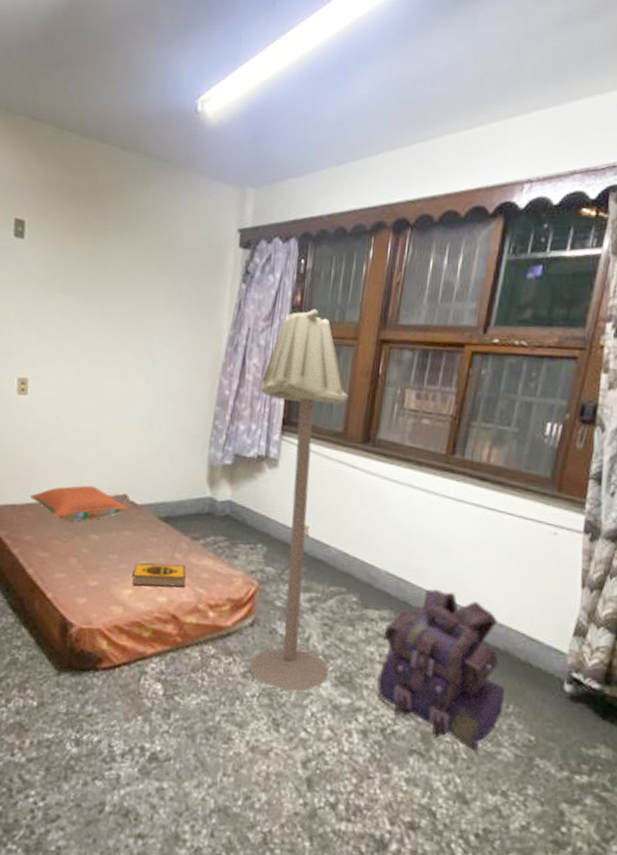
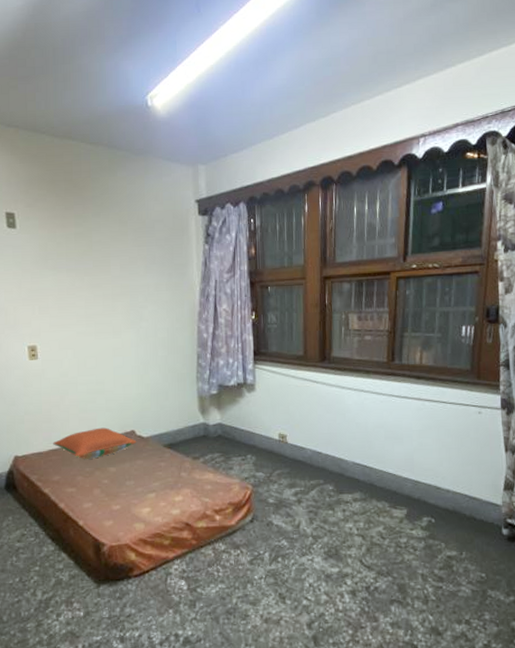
hardback book: present [132,562,186,588] -> none [148,481,194,504]
floor lamp: present [249,309,348,693] -> none [232,258,318,570]
backpack: present [377,589,506,752] -> none [358,470,459,593]

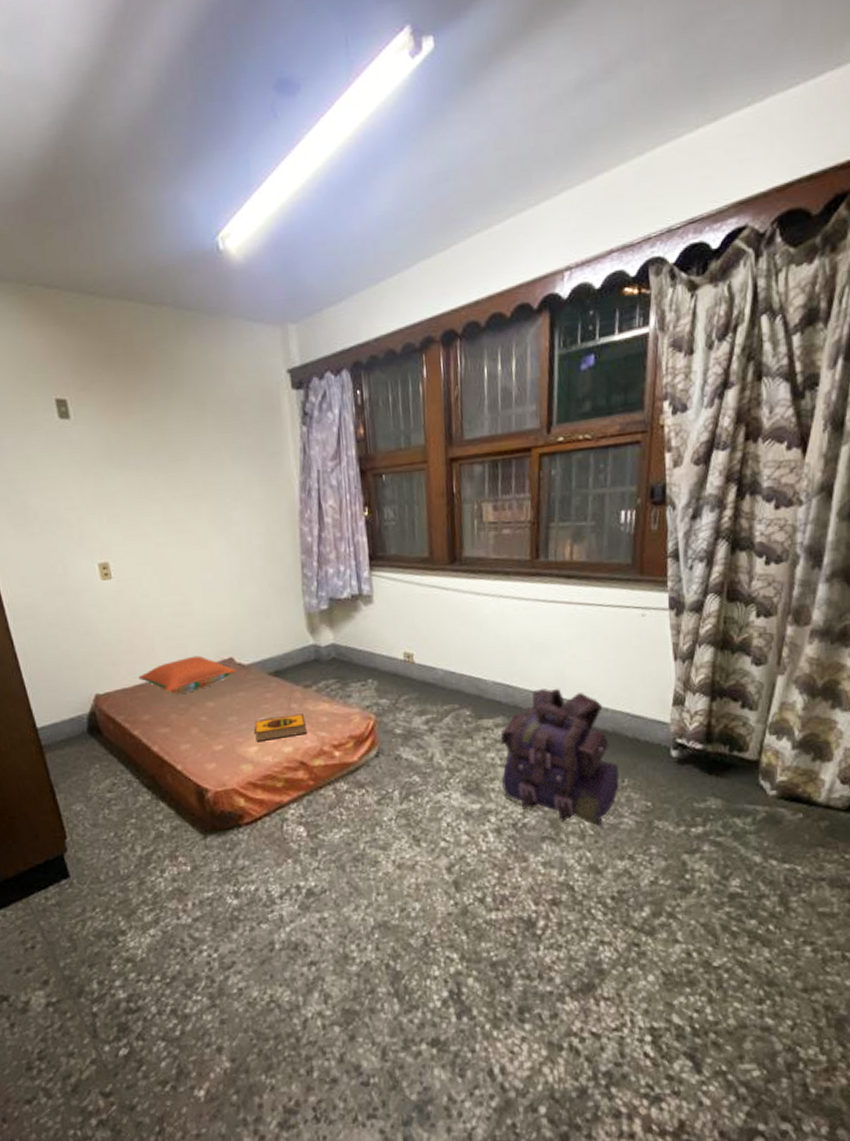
hardback book: none [148,481,194,504] -> present [254,713,308,741]
backpack: none [358,470,459,593] -> present [500,688,620,827]

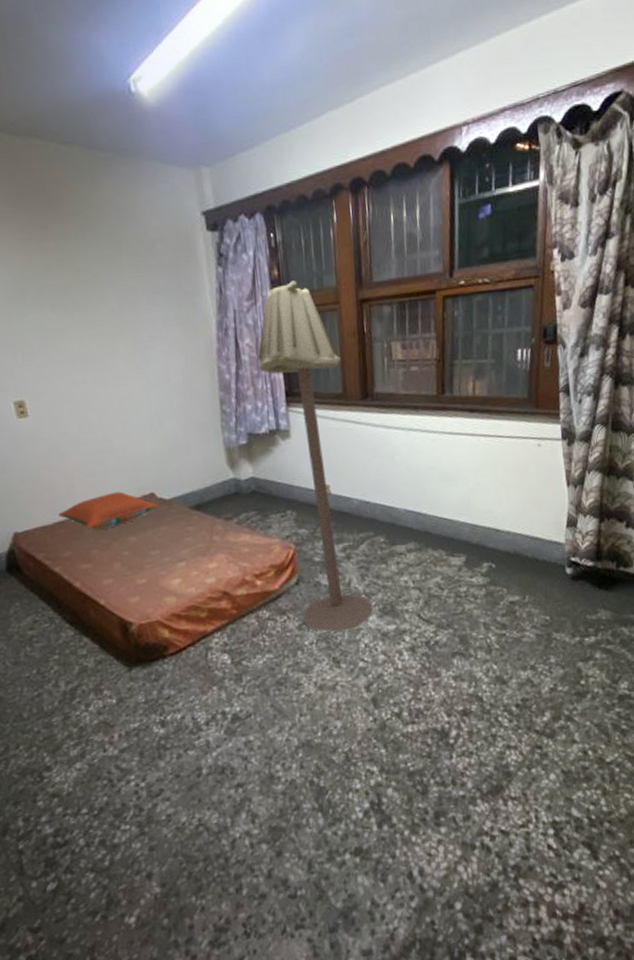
hardback book: present [254,713,308,741] -> none [177,545,230,574]
floor lamp: none [340,439,456,809] -> present [257,280,372,632]
backpack: present [500,688,620,827] -> none [413,514,521,641]

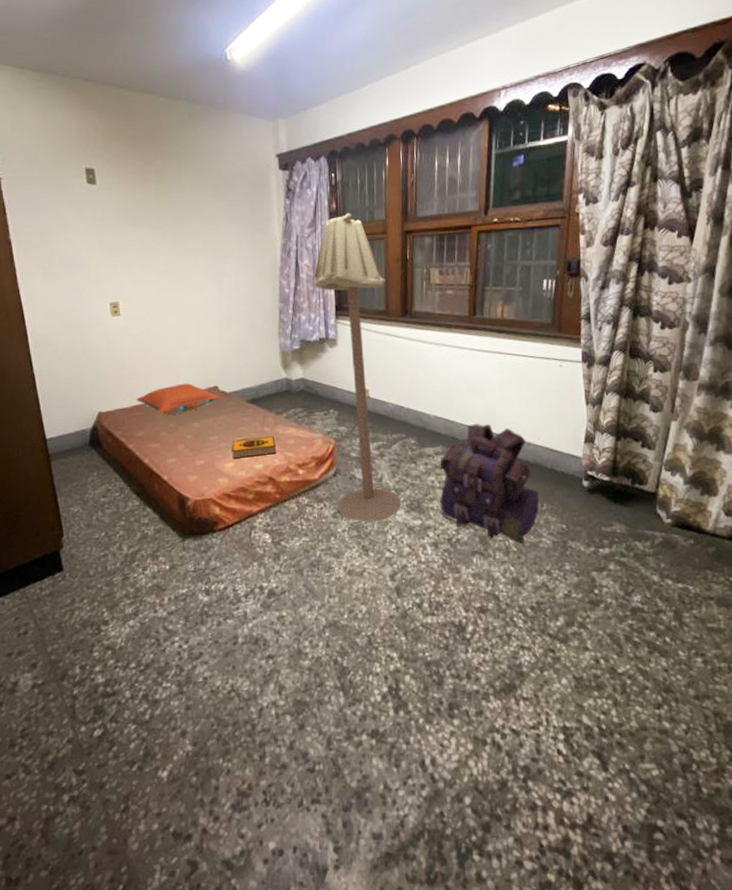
hardback book: none [177,545,230,574] -> present [232,436,277,458]
backpack: none [413,514,521,641] -> present [440,423,540,545]

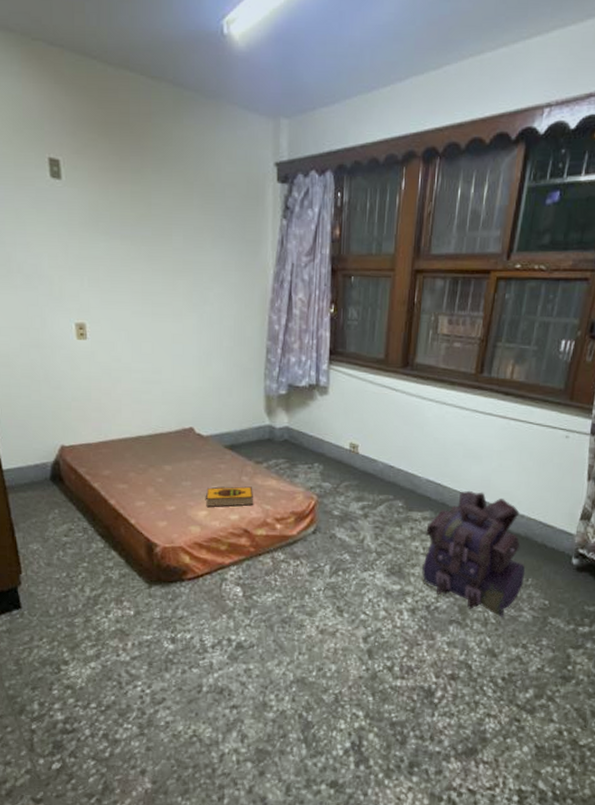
pillow: present [136,383,220,415] -> none [103,421,196,455]
floor lamp: present [313,213,401,522] -> none [307,242,388,584]

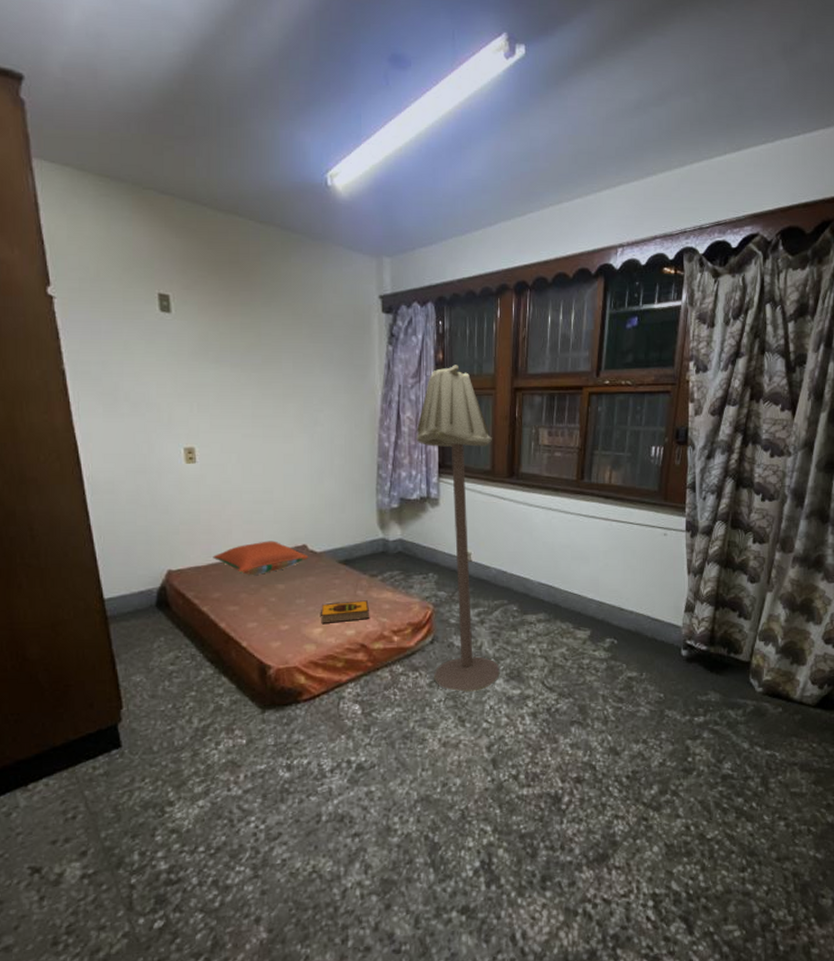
pillow: none [103,421,196,455] -> present [213,541,309,575]
floor lamp: none [307,242,388,584] -> present [416,365,500,692]
backpack: present [422,491,526,617] -> none [541,591,639,714]

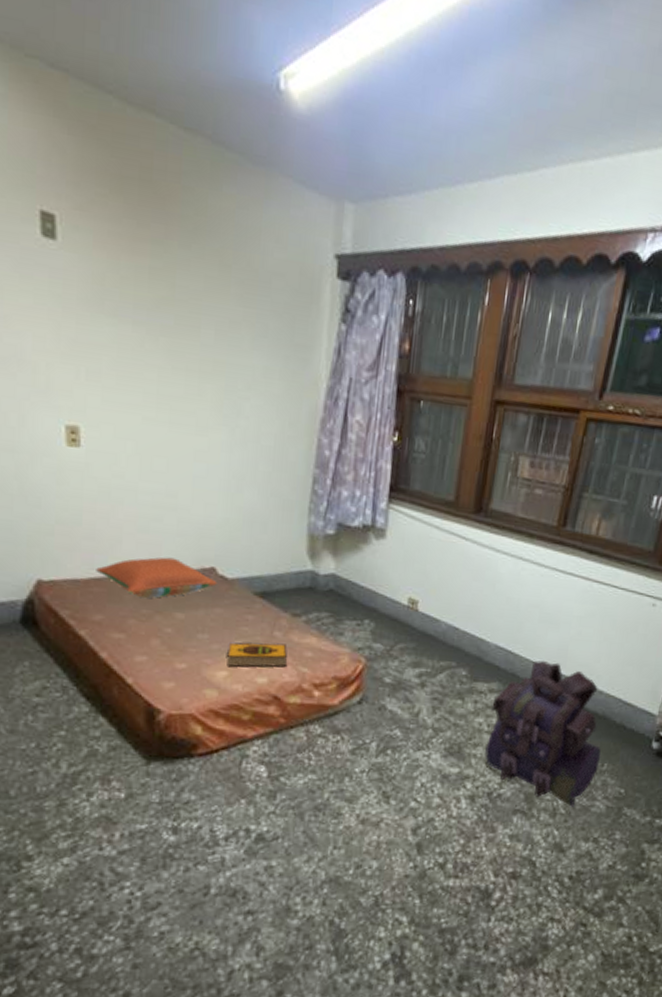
floor lamp: present [416,365,500,692] -> none [358,360,460,765]
backpack: none [541,591,639,714] -> present [485,660,601,807]

